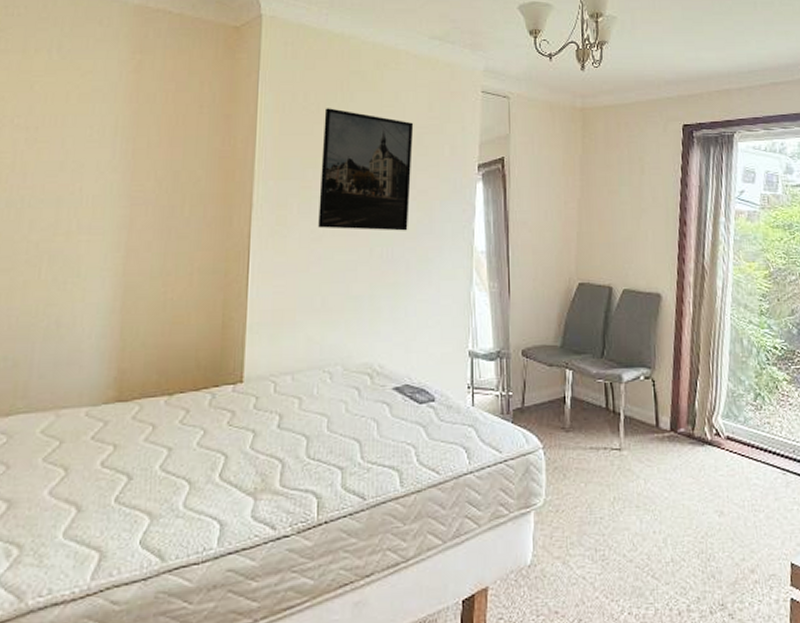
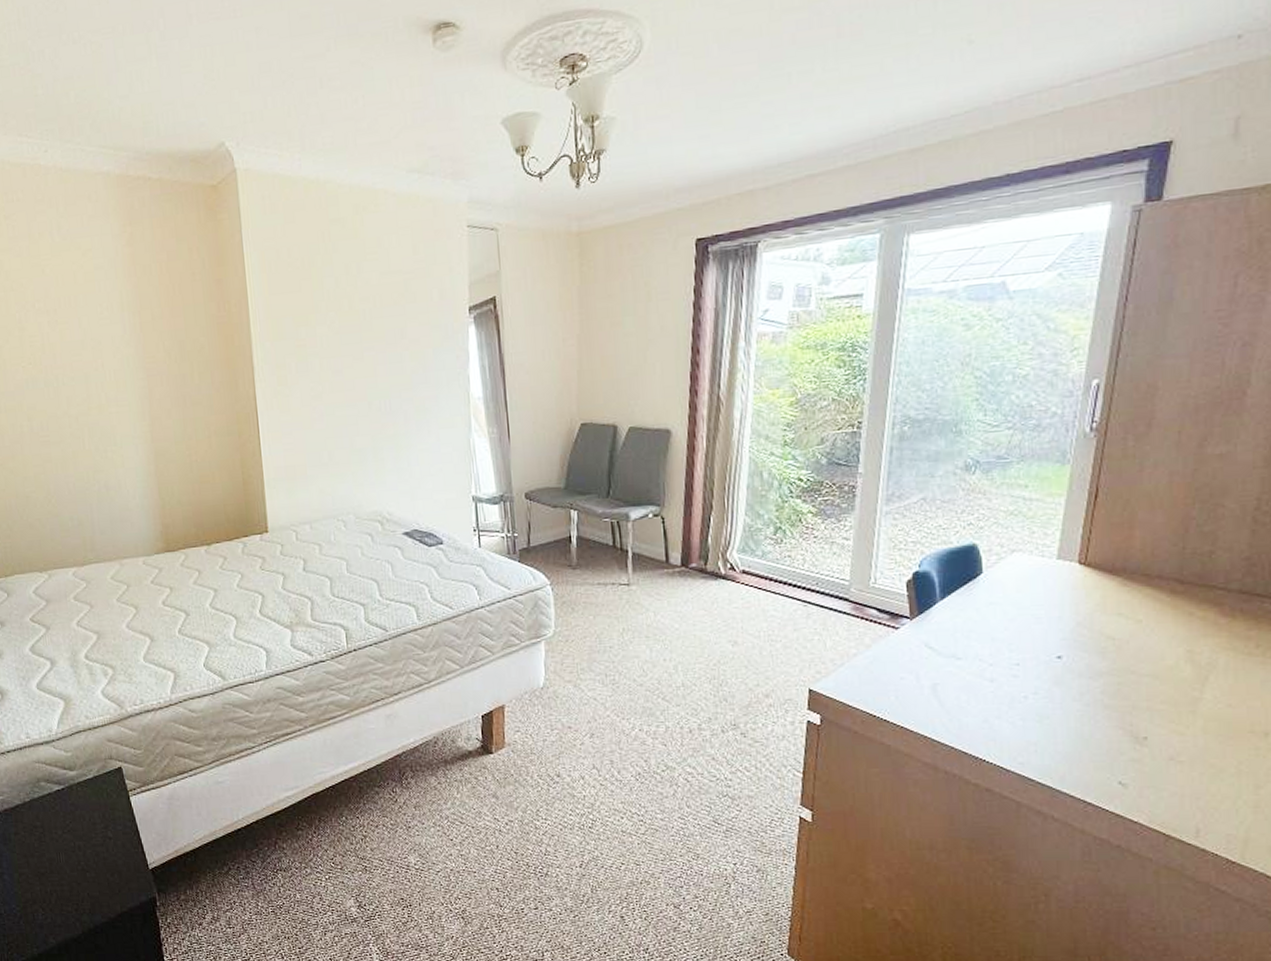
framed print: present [318,108,414,231] -> none [309,261,403,386]

